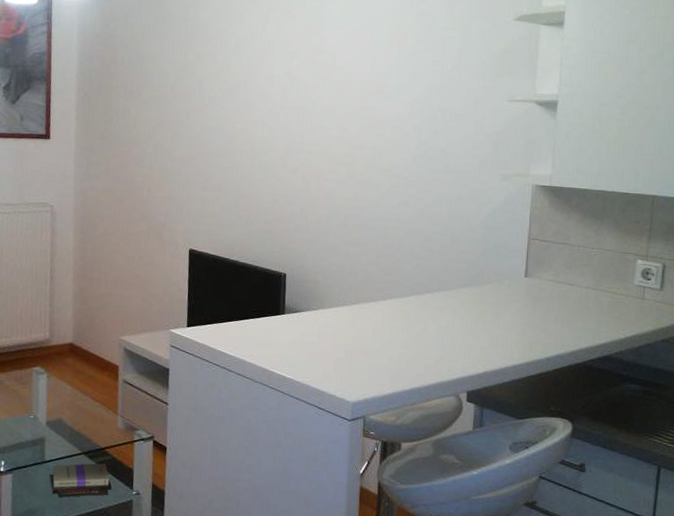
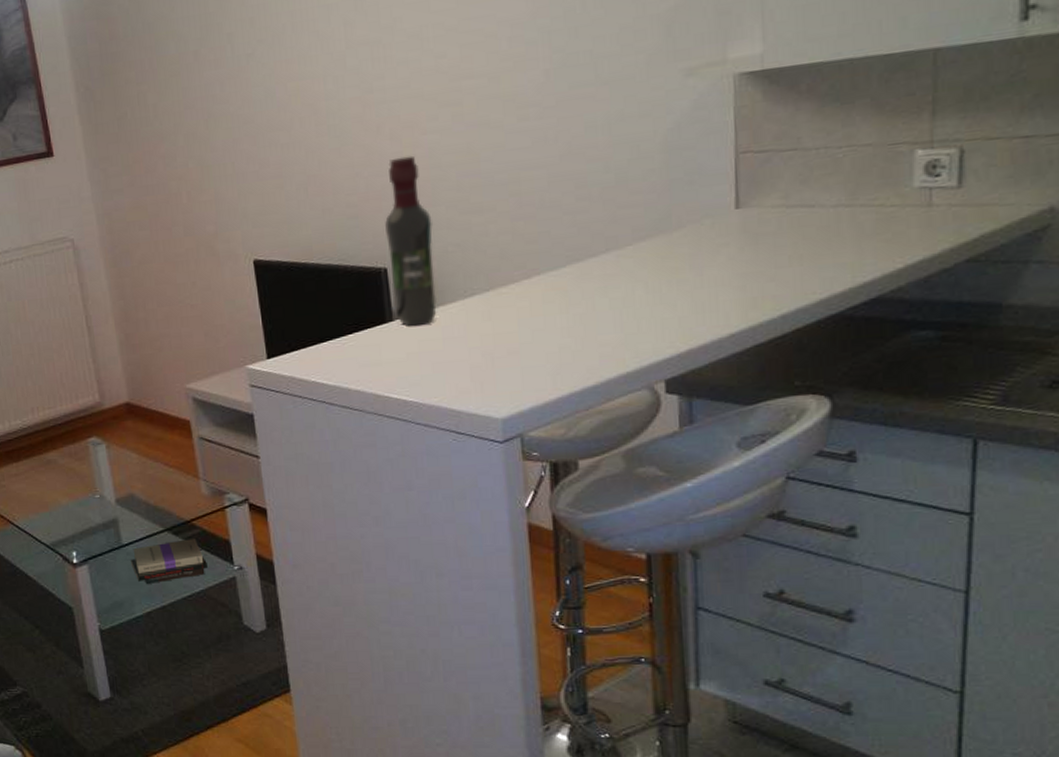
wine bottle: none [287,194,324,321] -> present [385,155,438,326]

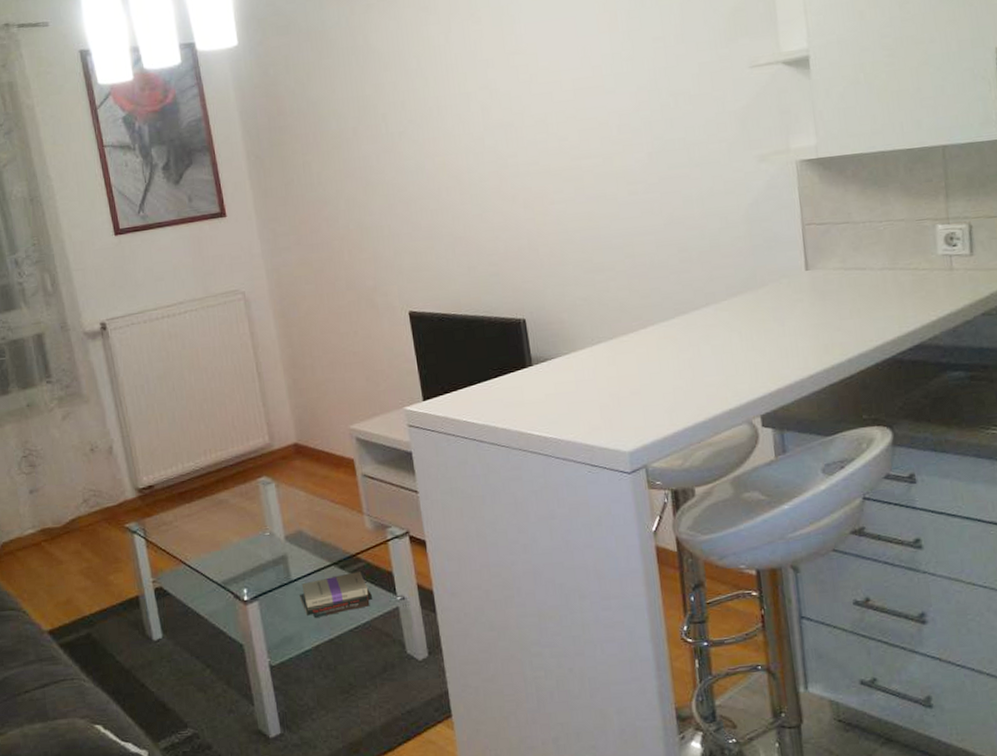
wine bottle: present [385,155,438,326] -> none [522,222,570,370]

